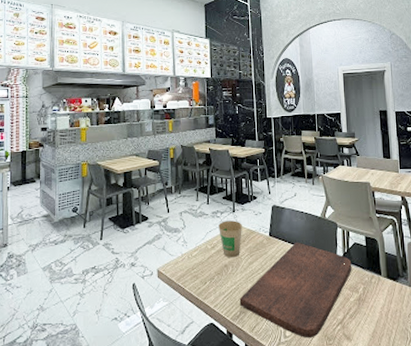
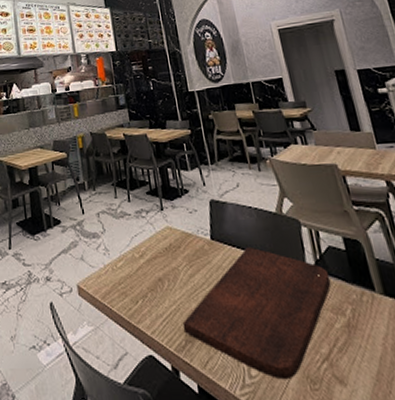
paper cup: present [219,220,242,258] -> none [145,221,177,270]

